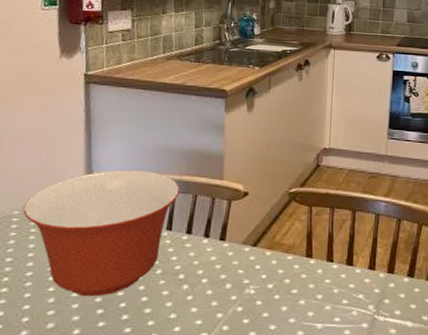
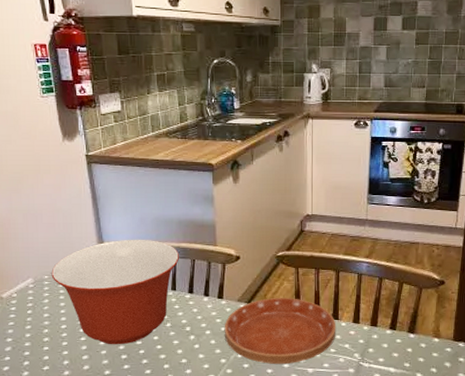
saucer: none [223,240,350,320] -> present [224,298,336,365]

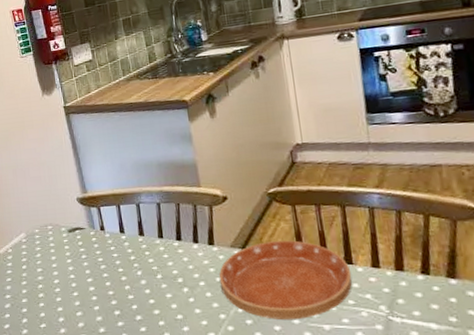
mixing bowl: present [51,239,179,345] -> none [41,185,163,300]

